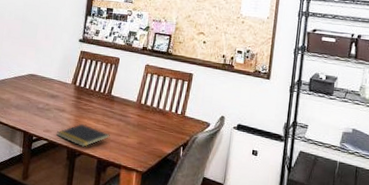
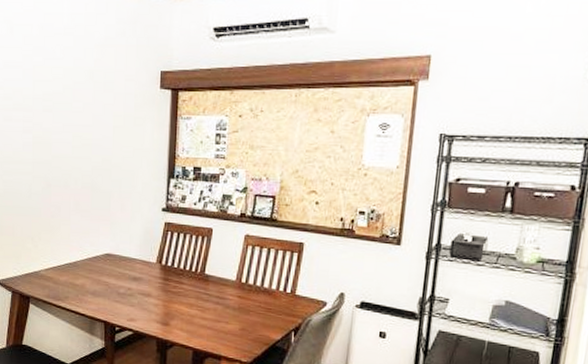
notepad: present [56,124,110,148] -> none [143,310,206,338]

